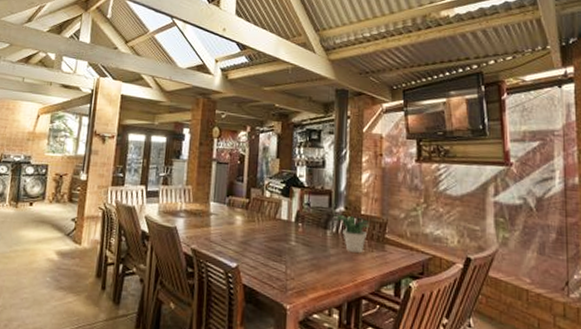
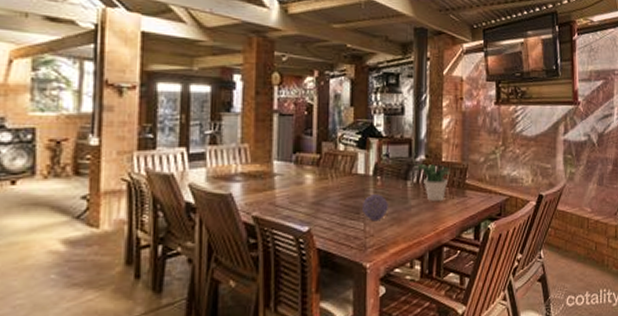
decorative ball: none [284,240,309,265] -> present [363,194,388,220]

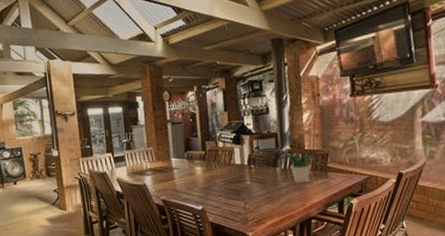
decorative ball: present [363,194,388,220] -> none [242,179,262,200]

